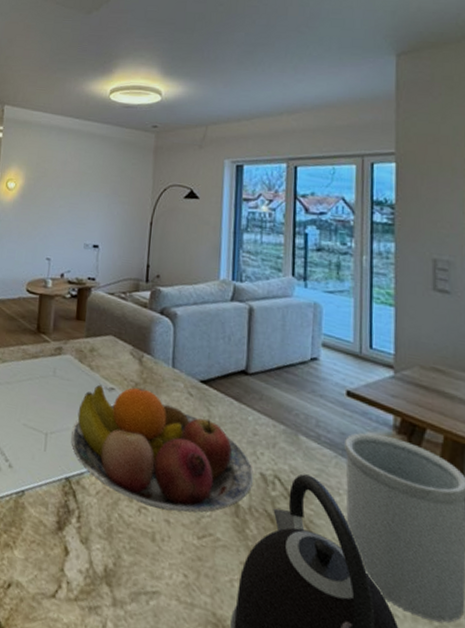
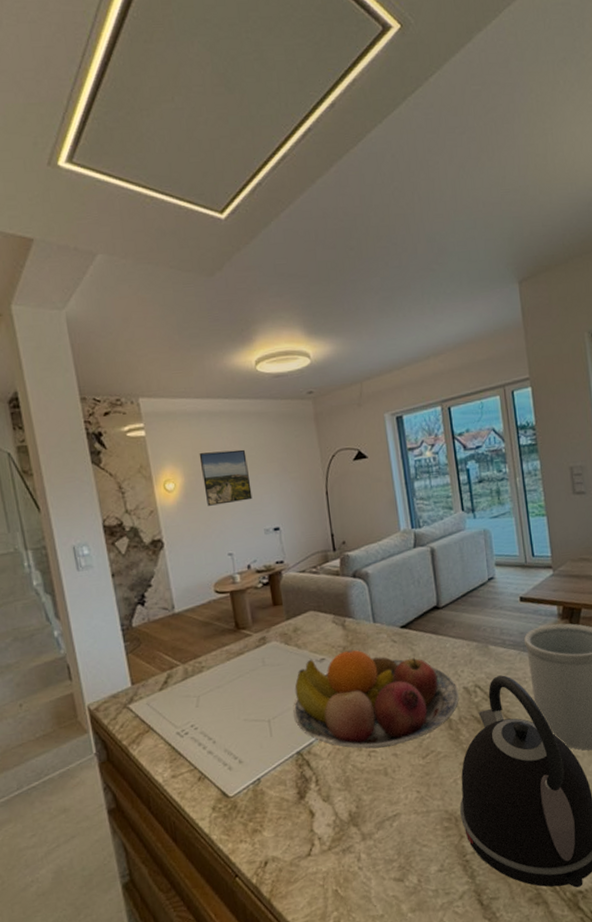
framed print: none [39,162,84,214] -> present [199,449,253,506]

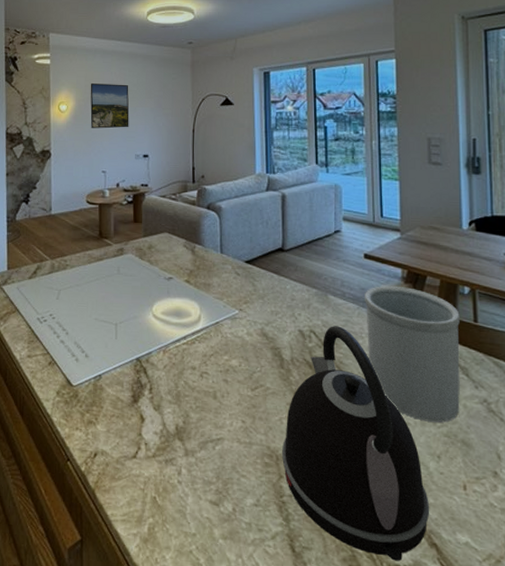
fruit bowl: present [292,649,459,749] -> none [137,274,293,372]

